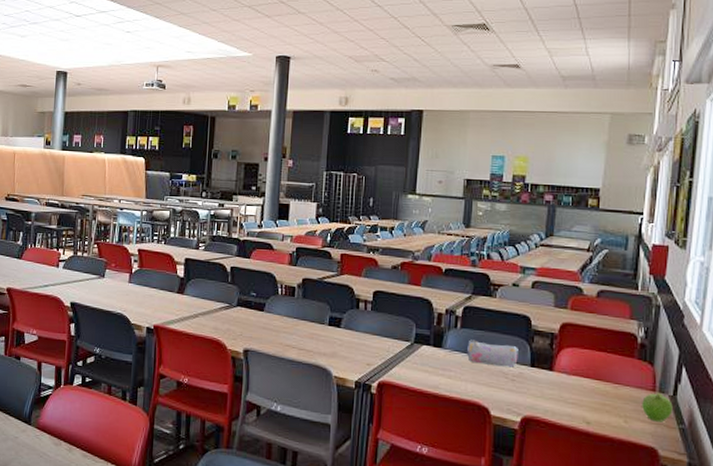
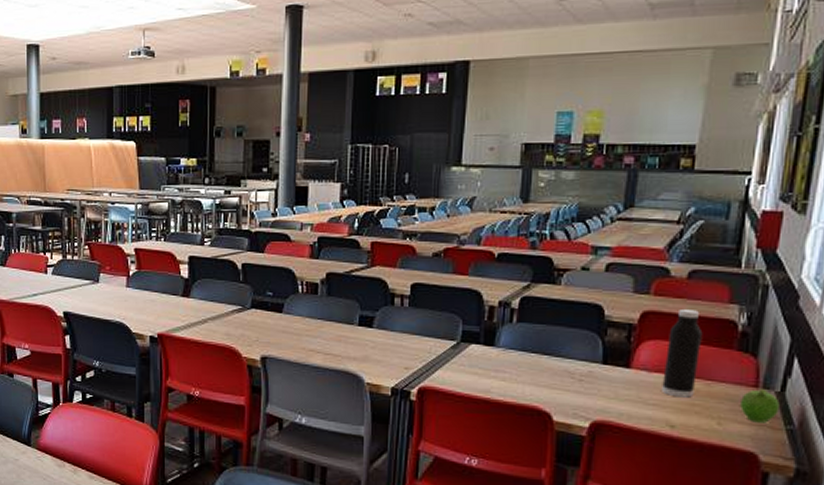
pencil case: present [466,339,518,368] -> none [523,335,588,366]
water bottle: none [579,322,610,398] -> present [662,308,703,398]

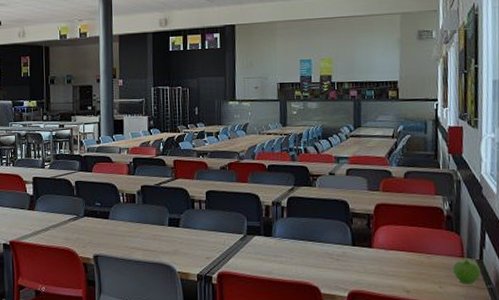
water bottle: present [662,308,703,398] -> none [396,200,421,269]

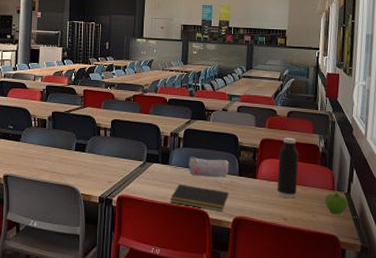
notepad: none [276,257,342,286] -> present [170,184,229,212]
pencil case: none [293,226,340,249] -> present [188,156,229,178]
water bottle: none [396,200,421,269] -> present [277,137,299,199]

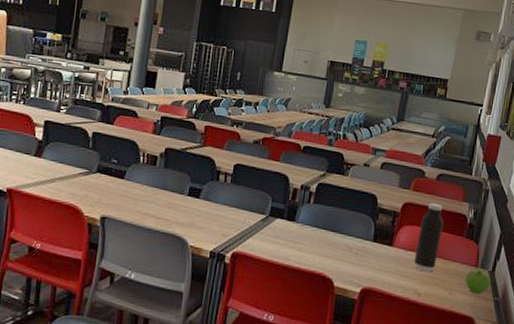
notepad: present [170,184,229,212] -> none [292,244,360,281]
pencil case: present [188,156,229,178] -> none [316,214,364,242]

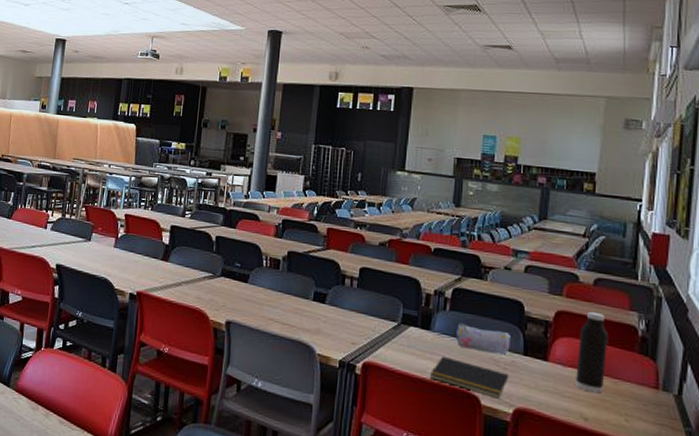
notepad: none [292,244,360,281] -> present [430,356,509,399]
pencil case: none [316,214,364,242] -> present [455,323,511,355]
fruit: present [465,267,491,295] -> none [644,389,678,423]

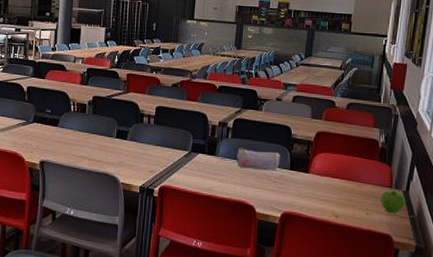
notepad: present [430,356,509,399] -> none [215,176,279,207]
water bottle: present [576,311,609,394] -> none [330,130,357,195]
fruit: none [644,389,678,423] -> present [381,188,406,214]

